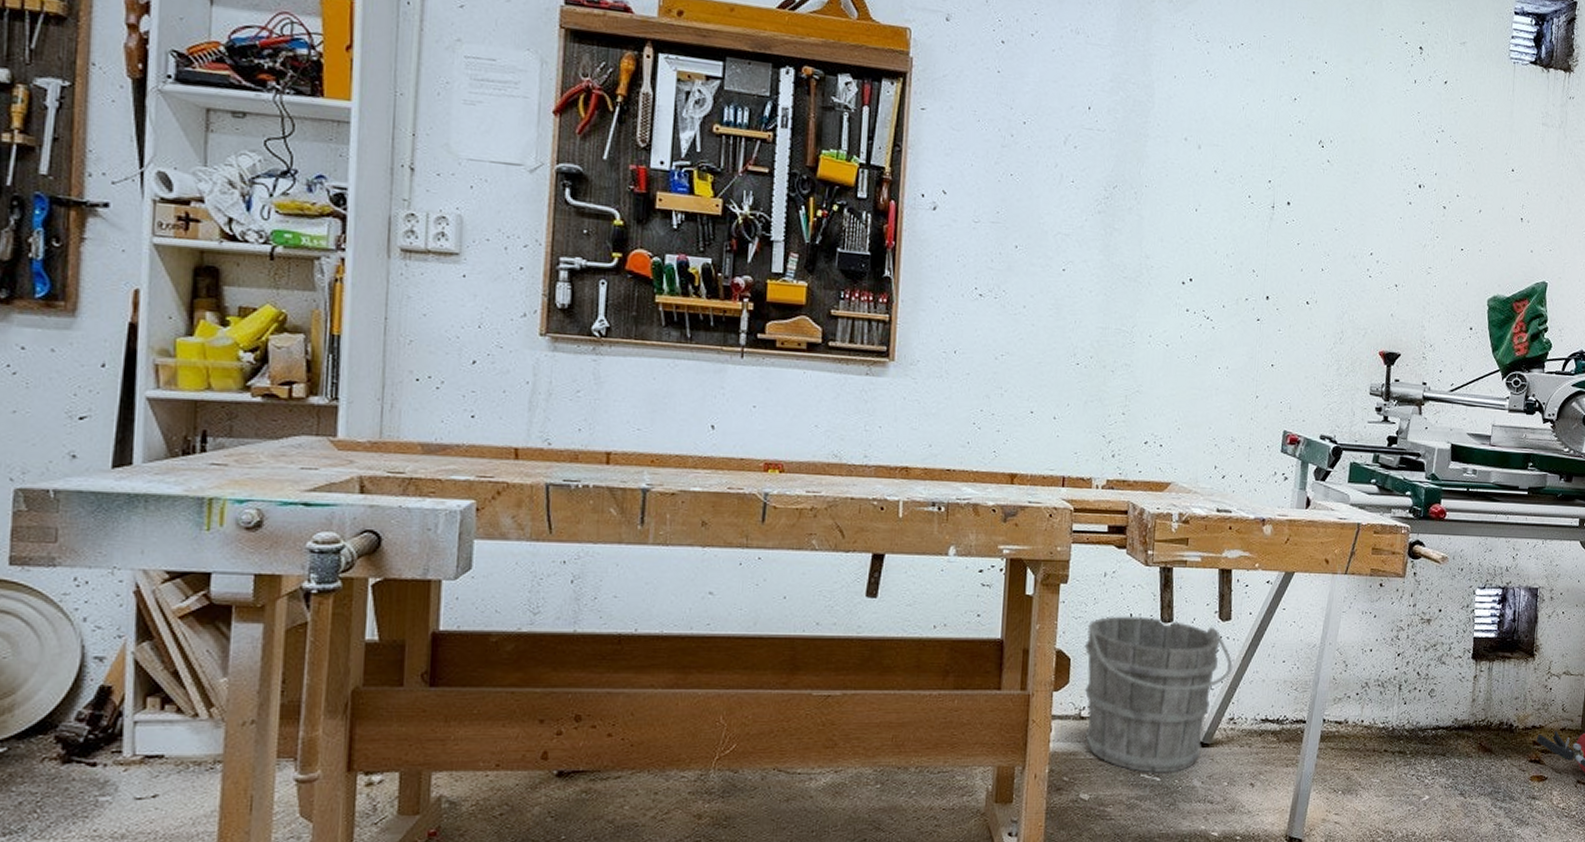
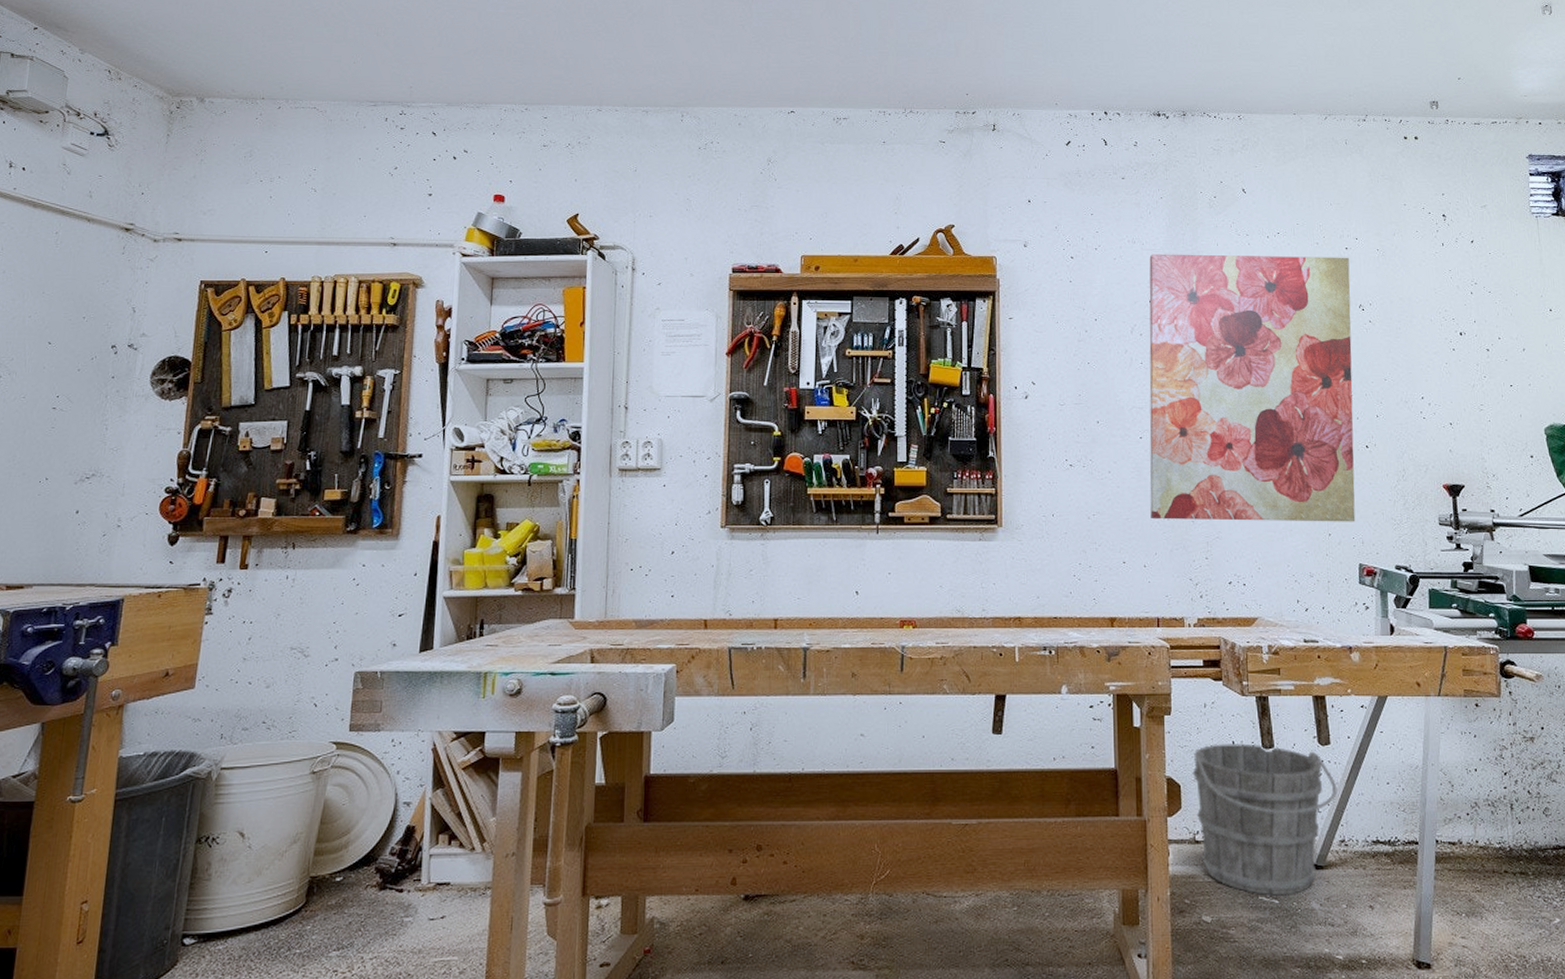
wall art: none [1066,50,1315,385] -> present [1149,253,1356,522]

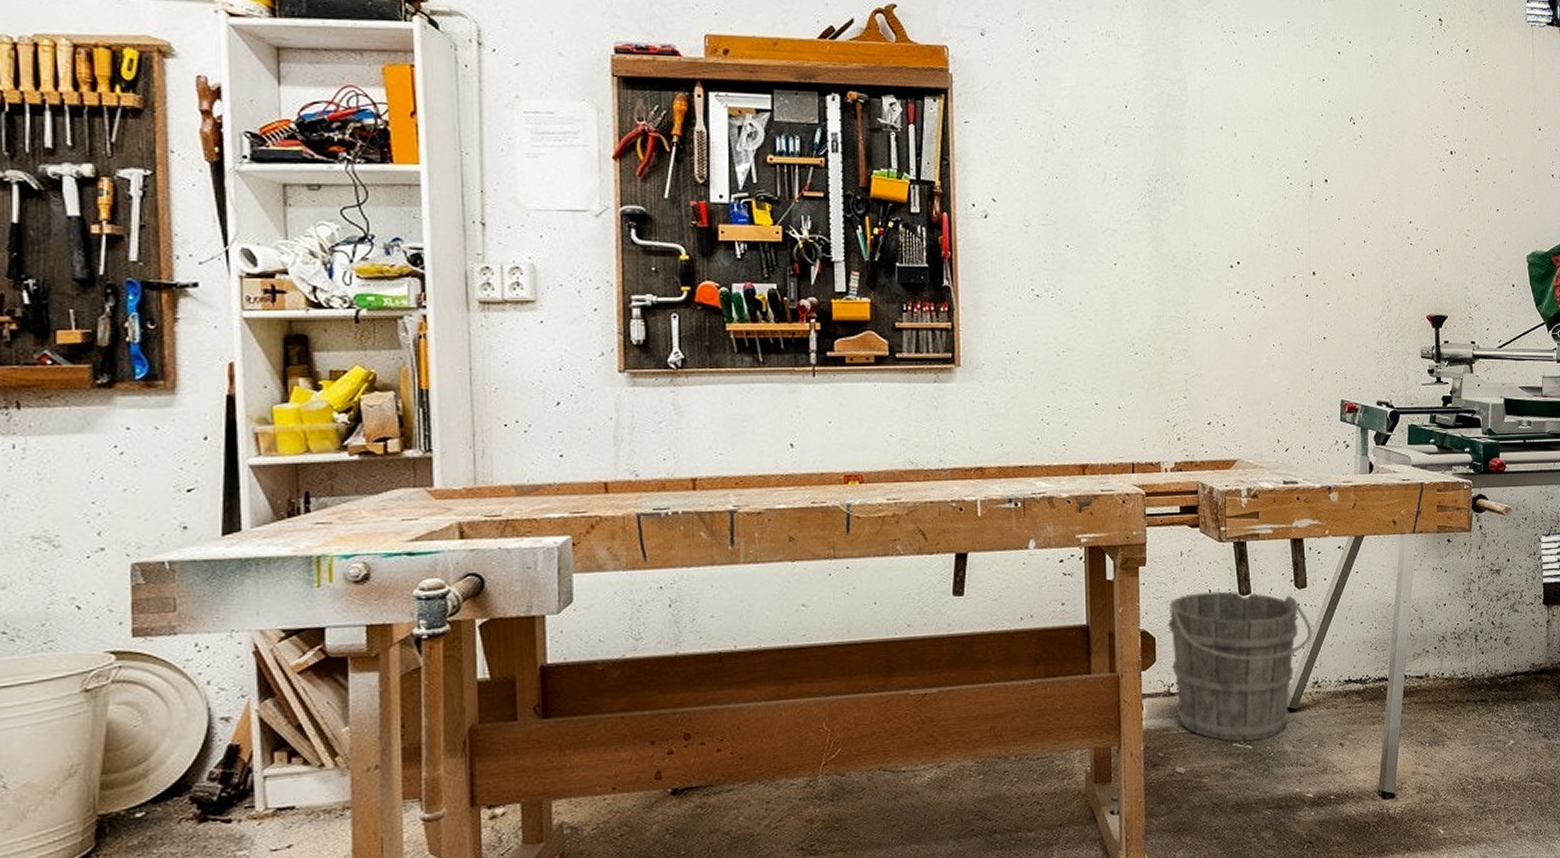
wall art: present [1149,253,1356,522] -> none [1125,50,1342,357]

